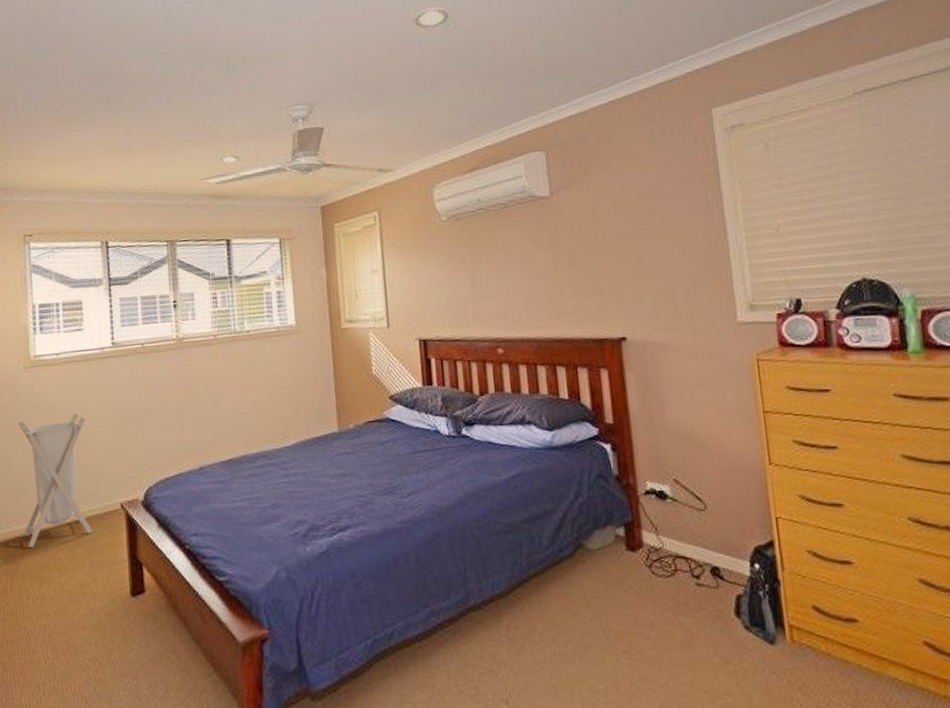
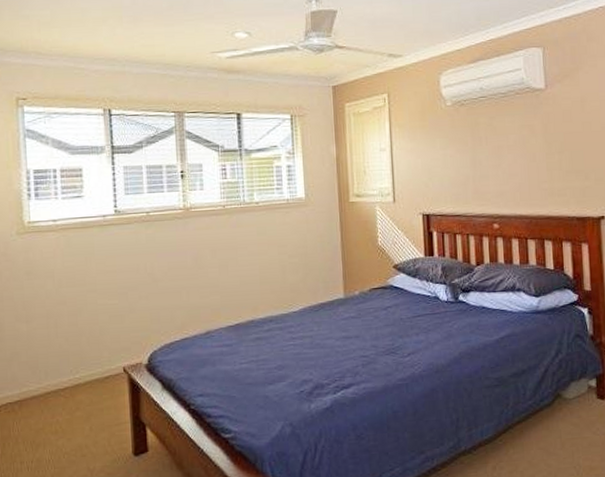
laundry hamper: present [18,413,92,548] -> none [11,280,93,413]

